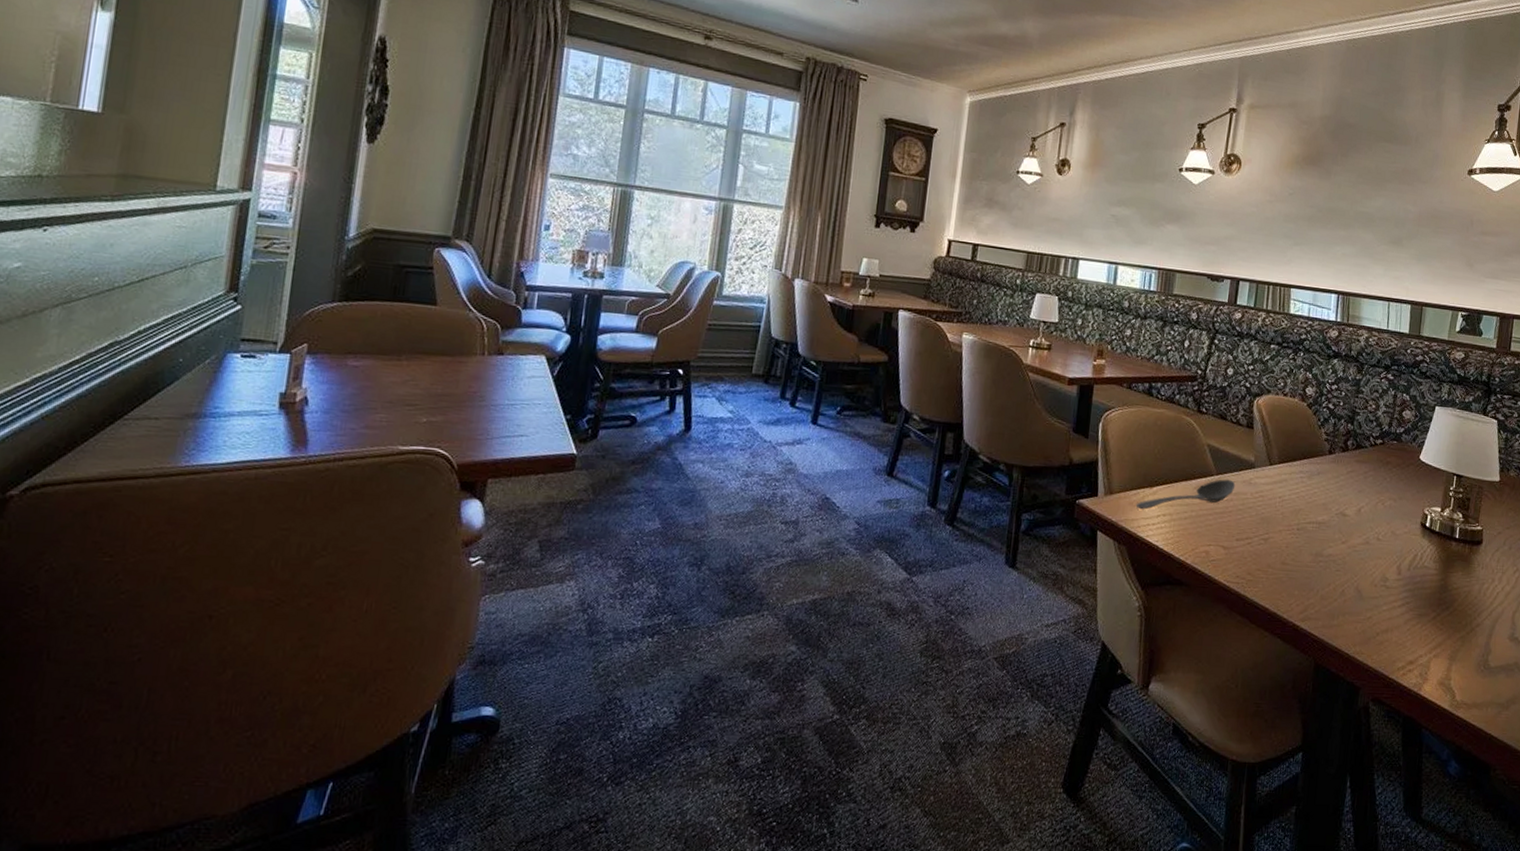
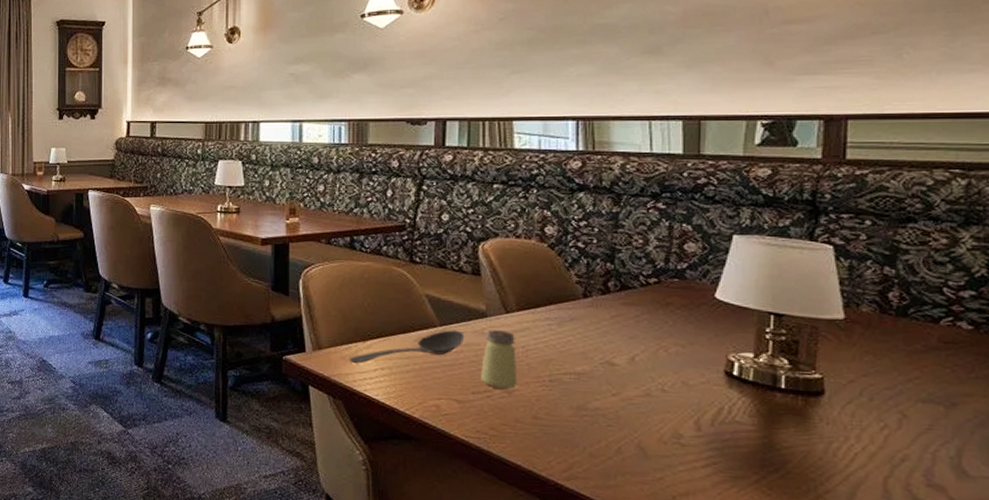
saltshaker: none [1245,480,1275,536] -> present [481,329,518,389]

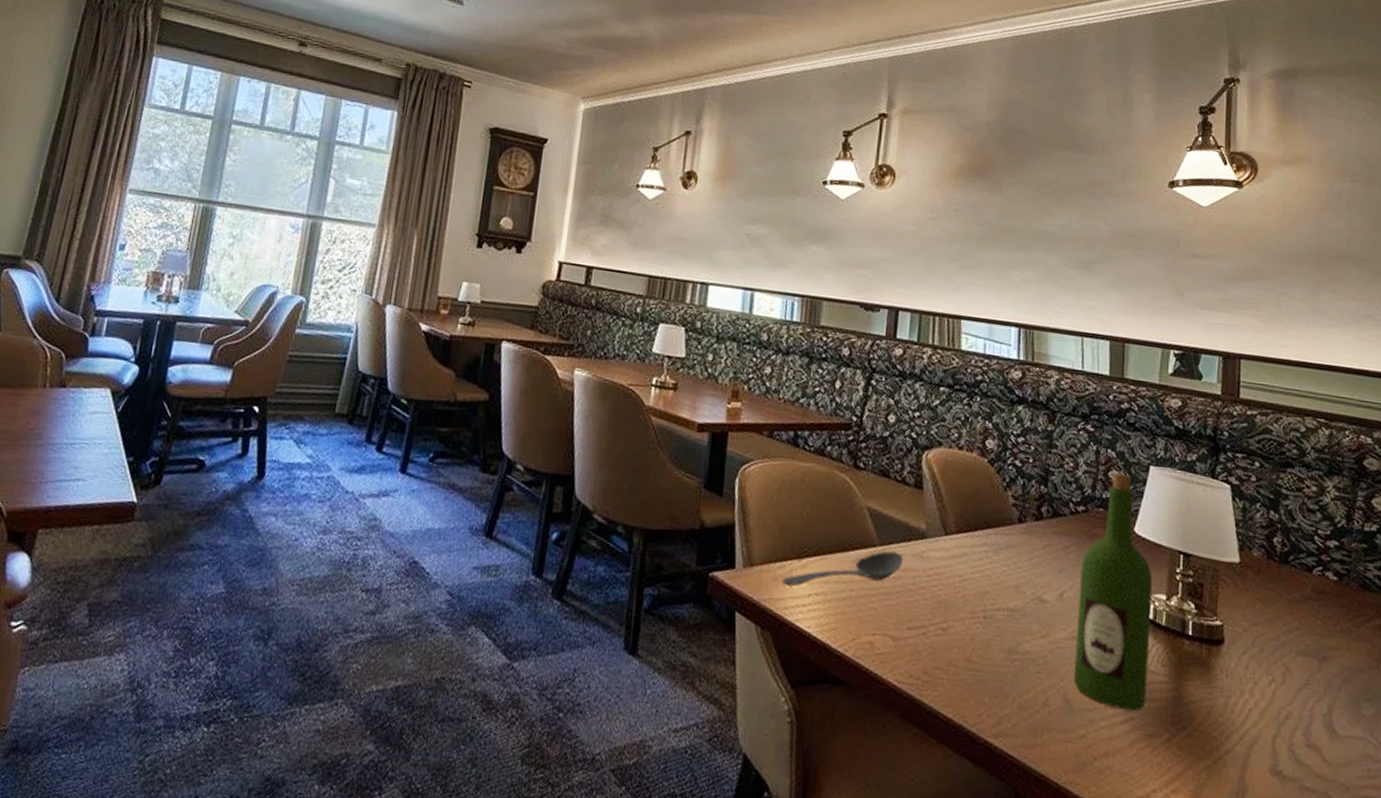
saltshaker: present [481,329,518,389] -> none [917,553,953,625]
wine bottle: none [649,244,738,457] -> present [1074,472,1153,711]

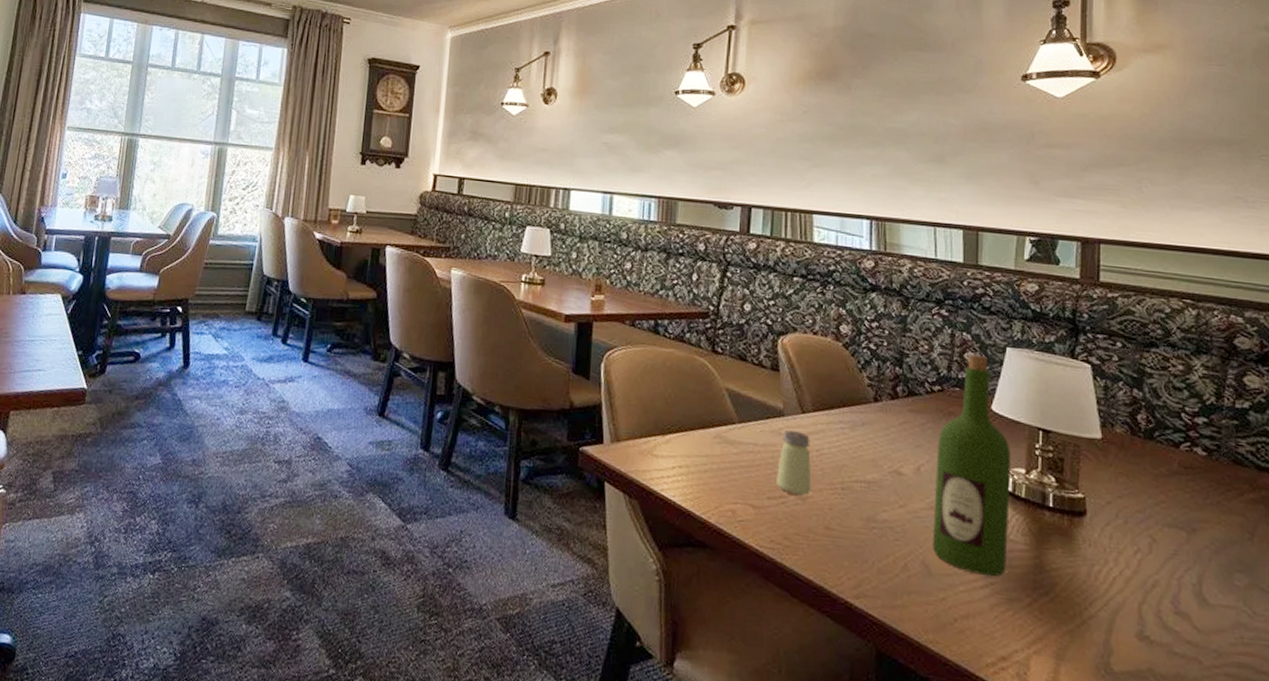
stirrer: present [781,551,904,587] -> none [646,427,762,460]
saltshaker: none [917,553,953,625] -> present [777,430,812,495]

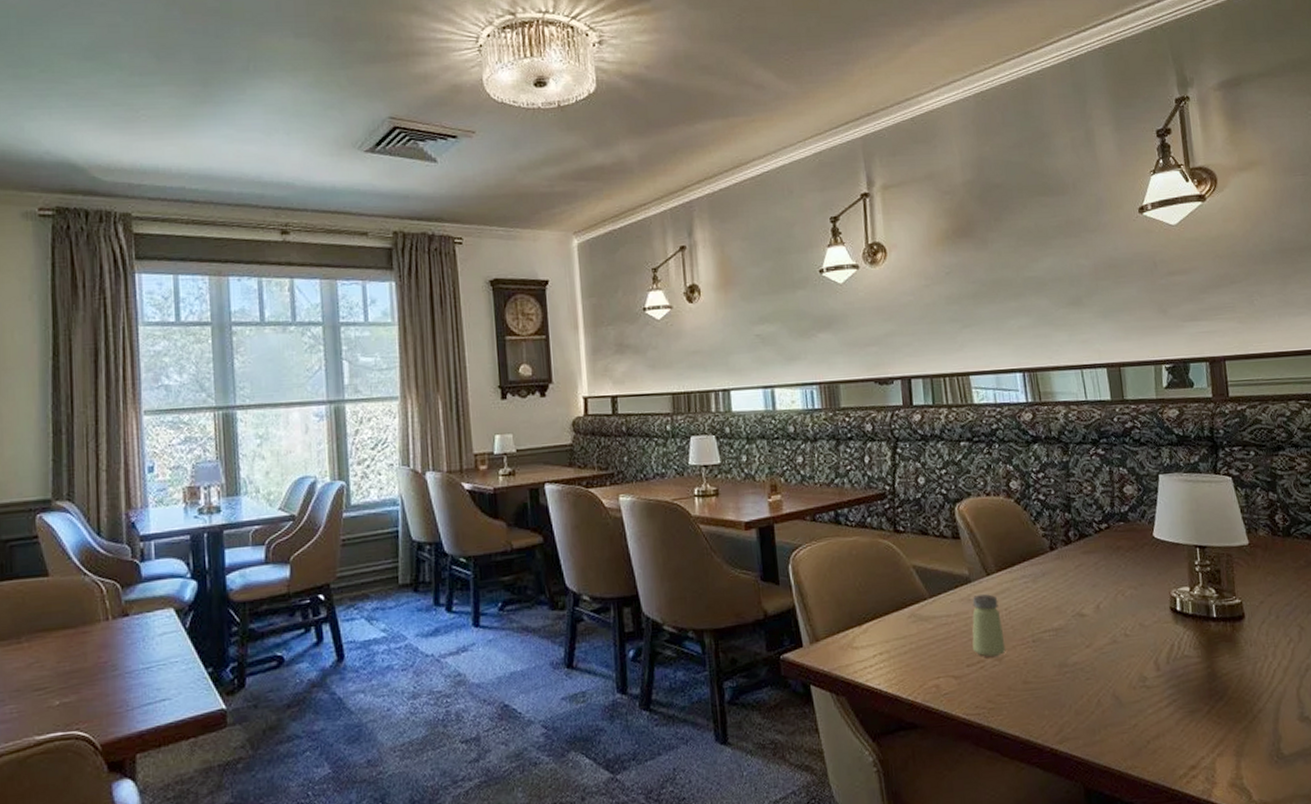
wine bottle: present [933,354,1012,577] -> none [1111,486,1185,695]

